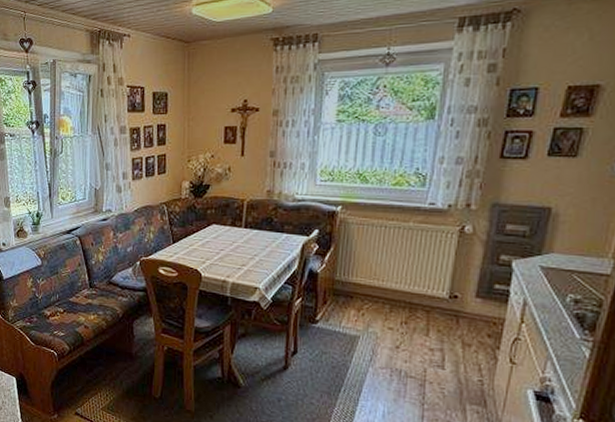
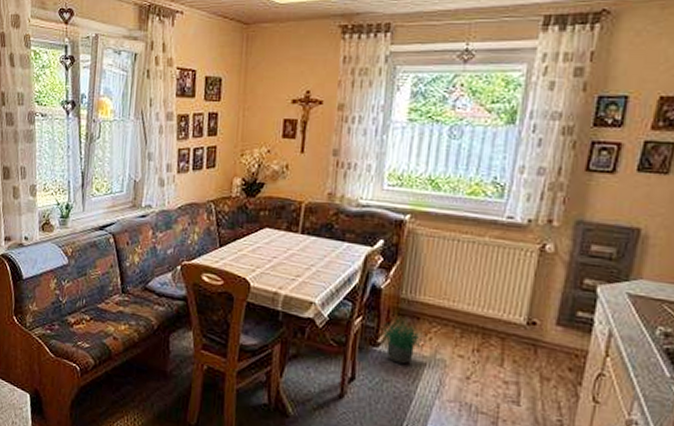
potted plant: none [317,297,360,338] -> present [379,317,427,364]

